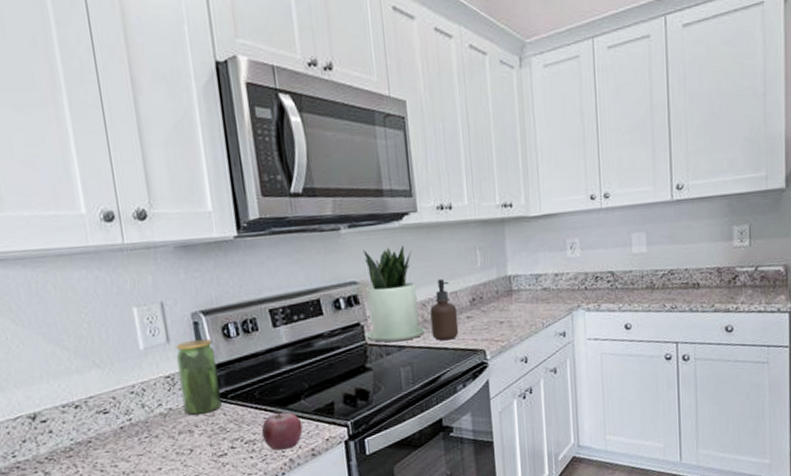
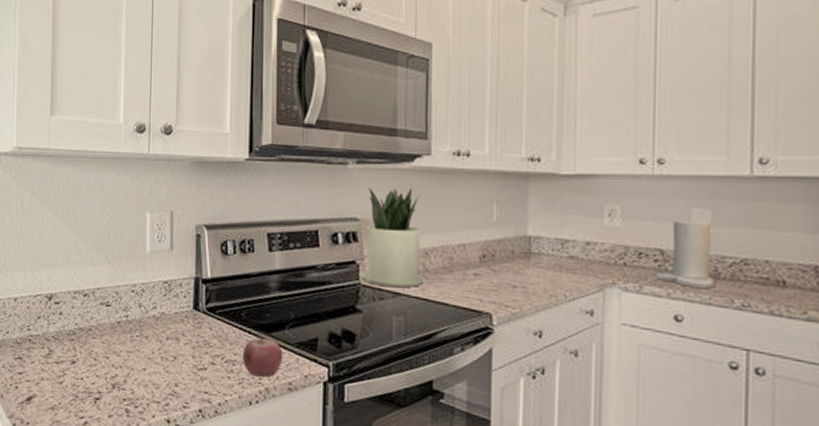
jar: present [176,338,223,415] -> none [174,251,212,325]
soap dispenser: present [430,278,459,341] -> none [432,228,464,296]
paper towel: none [609,243,652,300] -> present [656,220,716,290]

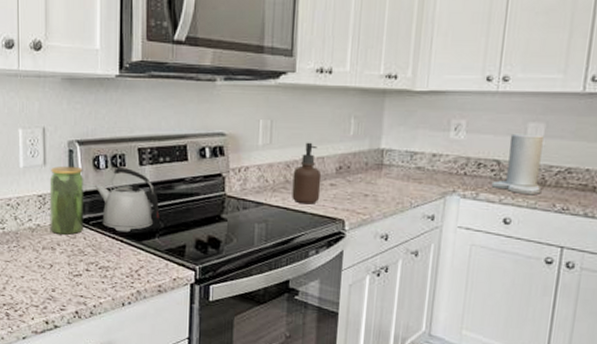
jar: none [174,251,212,325] -> present [49,165,84,235]
kettle: none [221,252,290,323] -> present [94,166,160,233]
fruit: present [242,332,283,378] -> none [115,241,153,281]
planter: present [359,187,426,288] -> none [225,103,286,198]
soap dispenser: none [432,228,464,296] -> present [292,142,322,205]

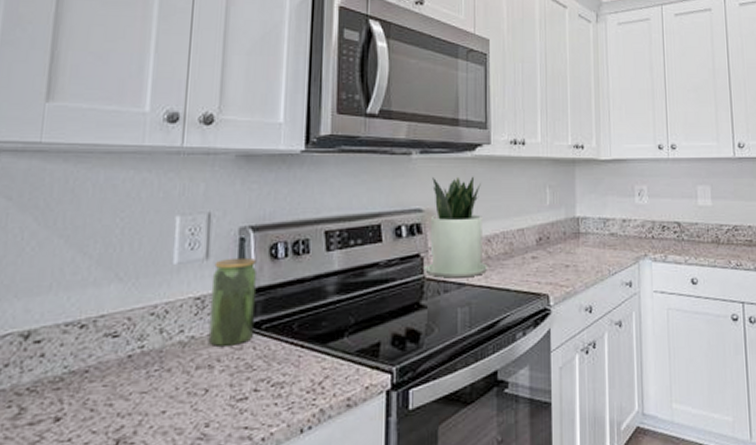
kettle: present [94,166,160,233] -> none [269,254,350,335]
planter: none [225,103,286,198] -> present [423,176,488,279]
soap dispenser: present [292,142,322,205] -> none [494,214,523,281]
paper towel: present [491,133,544,196] -> none [676,196,718,254]

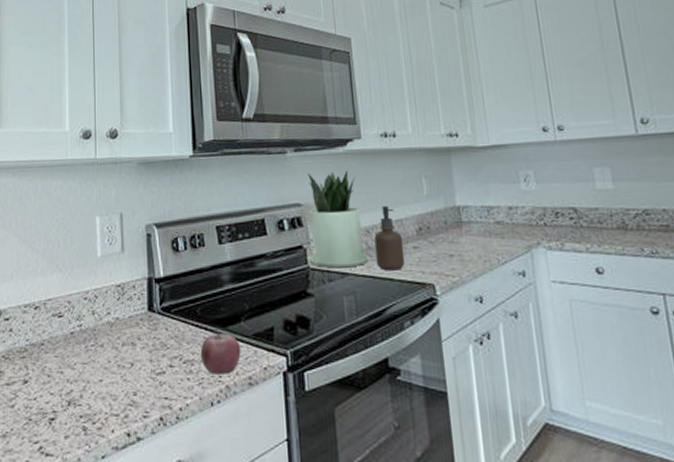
jar: present [208,257,258,346] -> none [128,250,166,327]
fruit: none [292,344,341,397] -> present [200,328,241,374]
soap dispenser: none [494,214,523,281] -> present [374,205,405,271]

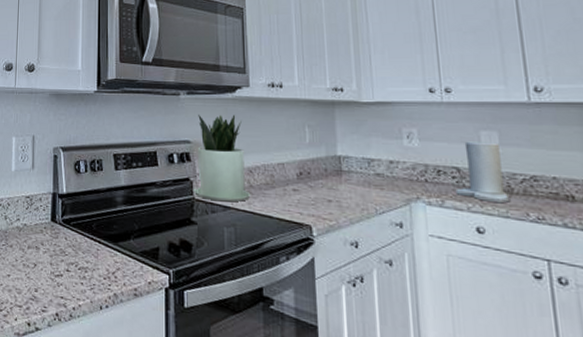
fruit: present [200,328,241,374] -> none [93,242,129,284]
soap dispenser: present [374,205,405,271] -> none [256,149,285,209]
paper towel: none [573,178,626,241] -> present [455,141,511,204]

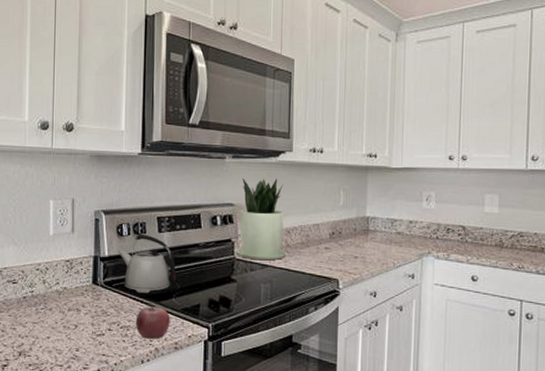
kettle: none [75,170,134,234] -> present [117,233,176,294]
fruit: none [93,242,129,284] -> present [135,301,170,339]
paper towel: present [455,141,511,204] -> none [459,203,500,256]

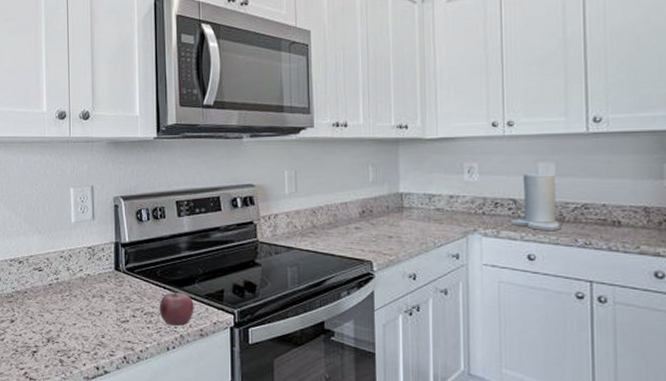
kettle: present [117,233,176,294] -> none [138,218,198,279]
planter: present [234,177,288,261] -> none [257,156,314,243]
paper towel: none [459,203,500,256] -> present [510,173,561,232]

